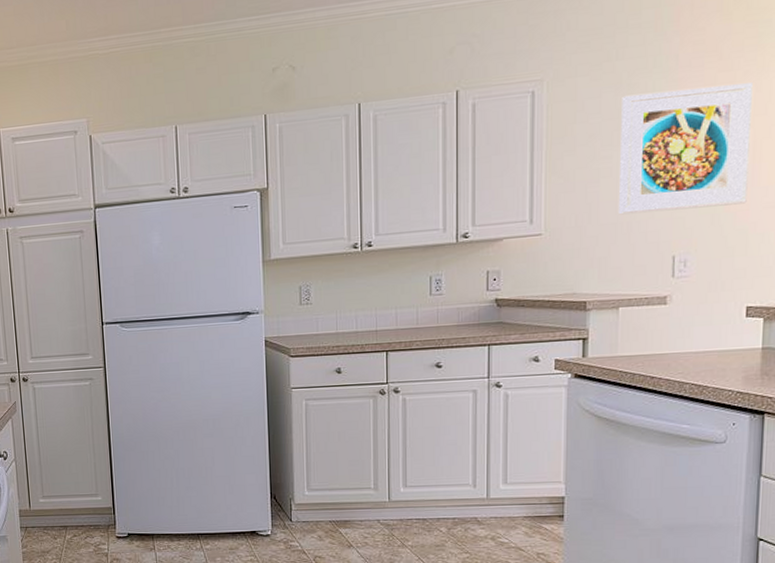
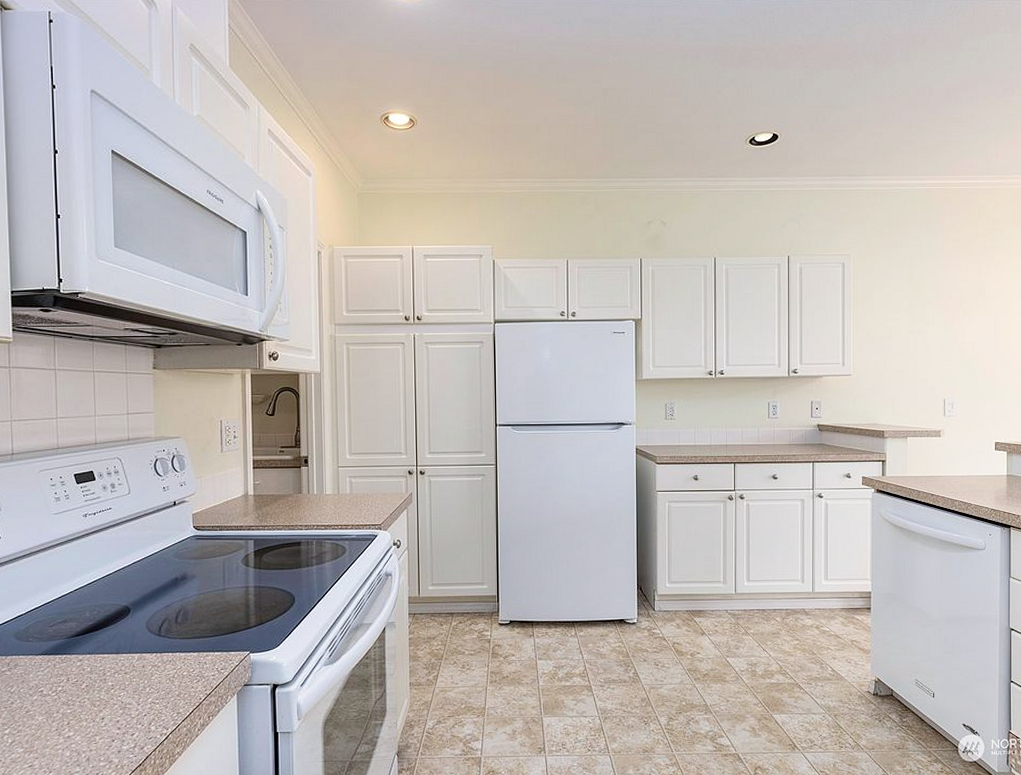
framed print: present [619,83,753,215] -> none [906,273,992,364]

